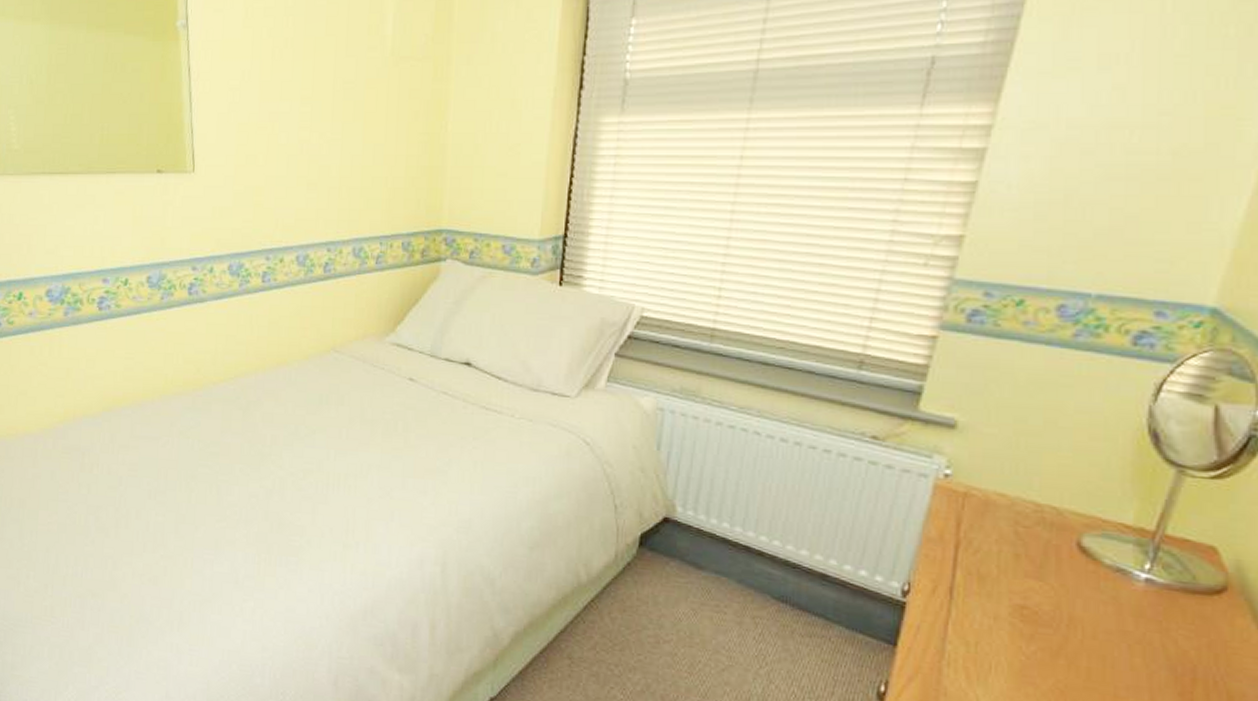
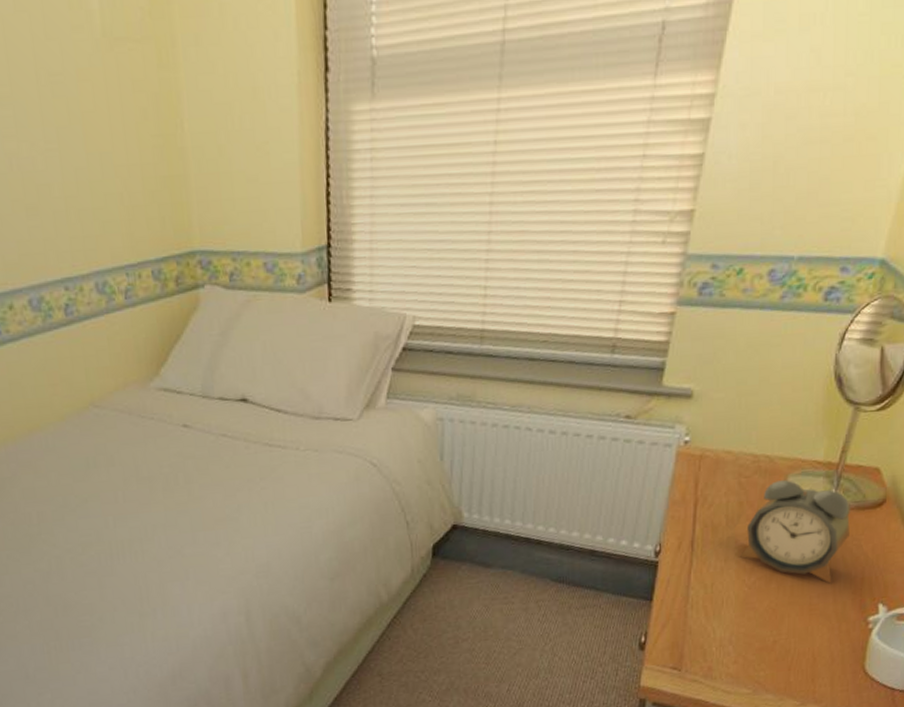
alarm clock: none [1014,538,1173,676] -> present [739,480,850,584]

